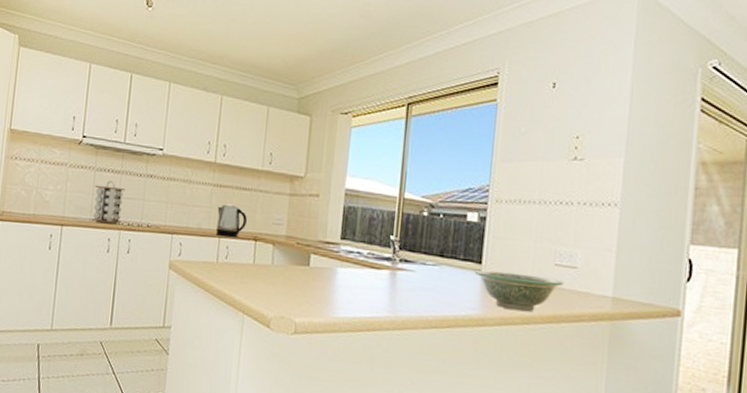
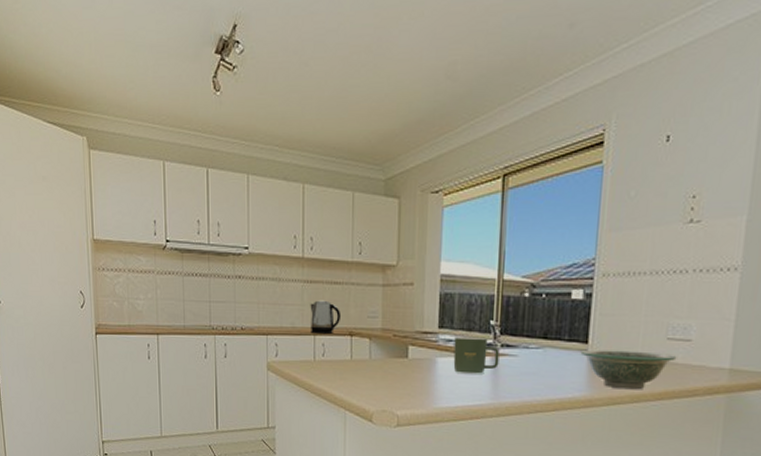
spice rack: present [91,180,125,225] -> none [184,285,216,330]
mug: none [353,248,398,288] -> present [453,336,500,375]

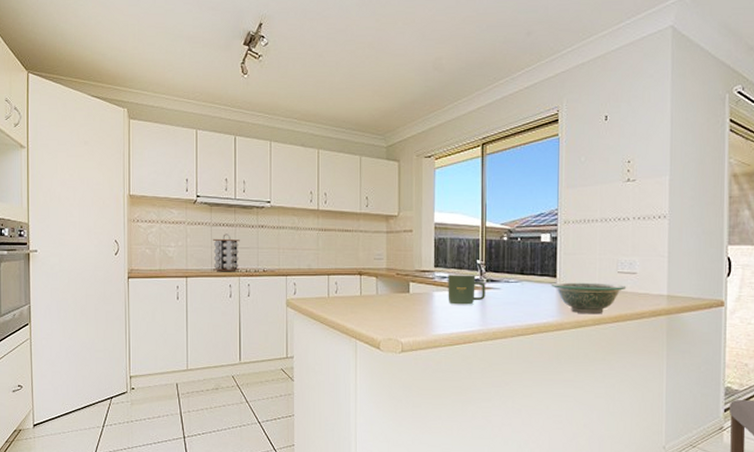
spice rack: none [184,285,216,330] -> present [212,234,240,272]
kettle: present [310,300,342,335] -> none [324,245,352,275]

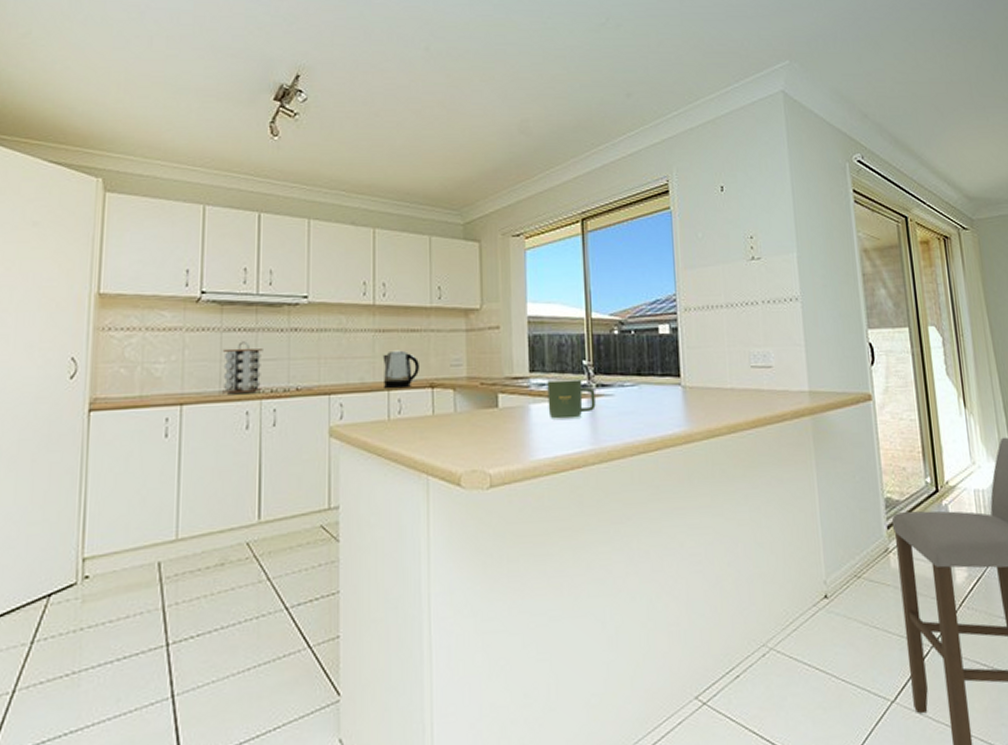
kettle: none [324,245,352,275] -> present [382,350,421,390]
bowl: present [551,282,627,315] -> none [674,380,763,421]

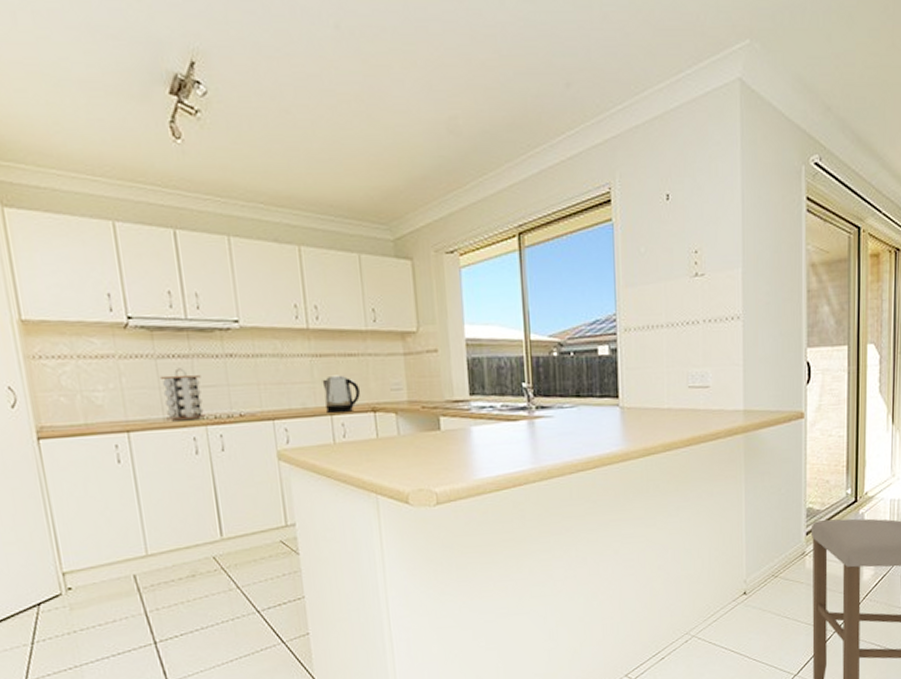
mug: present [547,378,596,421] -> none [487,401,536,442]

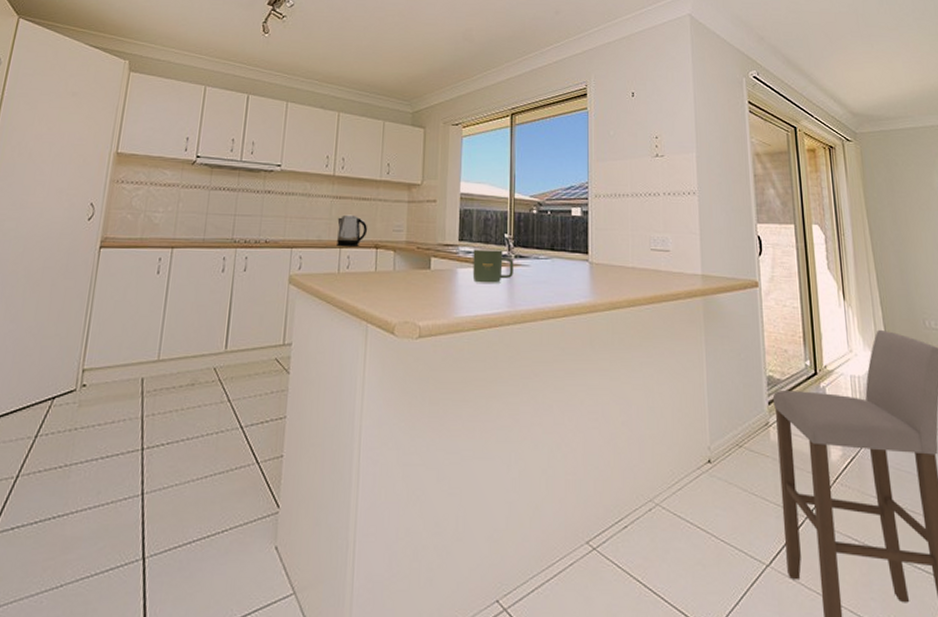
spice rack: present [159,368,206,422] -> none [204,199,242,243]
mug: none [487,401,536,442] -> present [472,248,514,285]

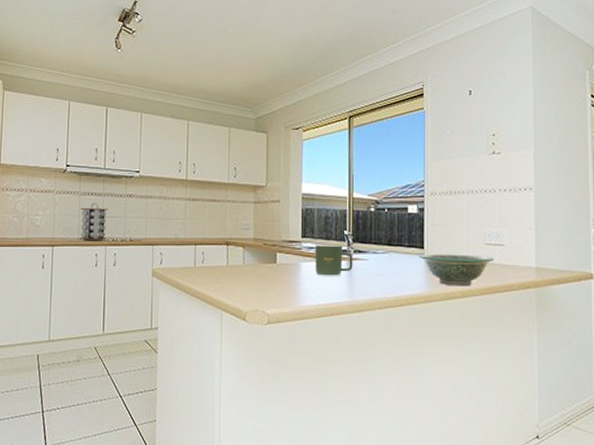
spice rack: none [204,199,242,243] -> present [79,203,108,241]
kettle: present [336,214,368,248] -> none [191,215,219,245]
bowl: none [583,259,660,295] -> present [418,253,495,287]

